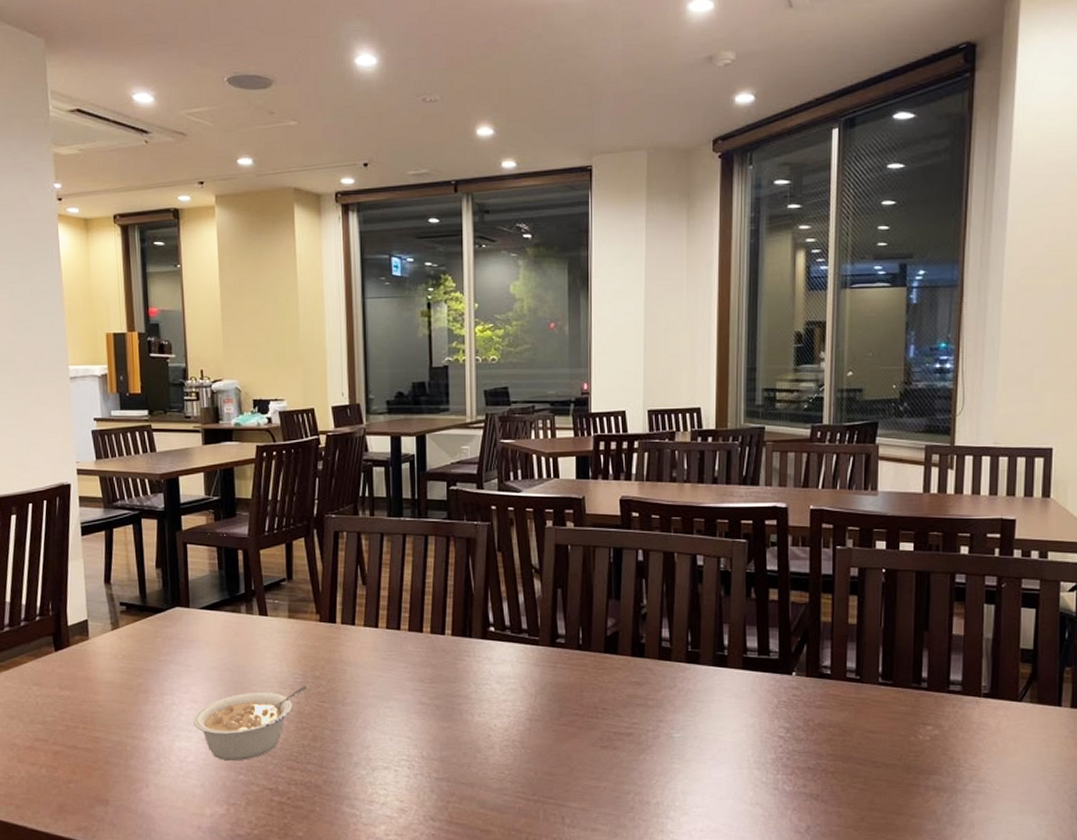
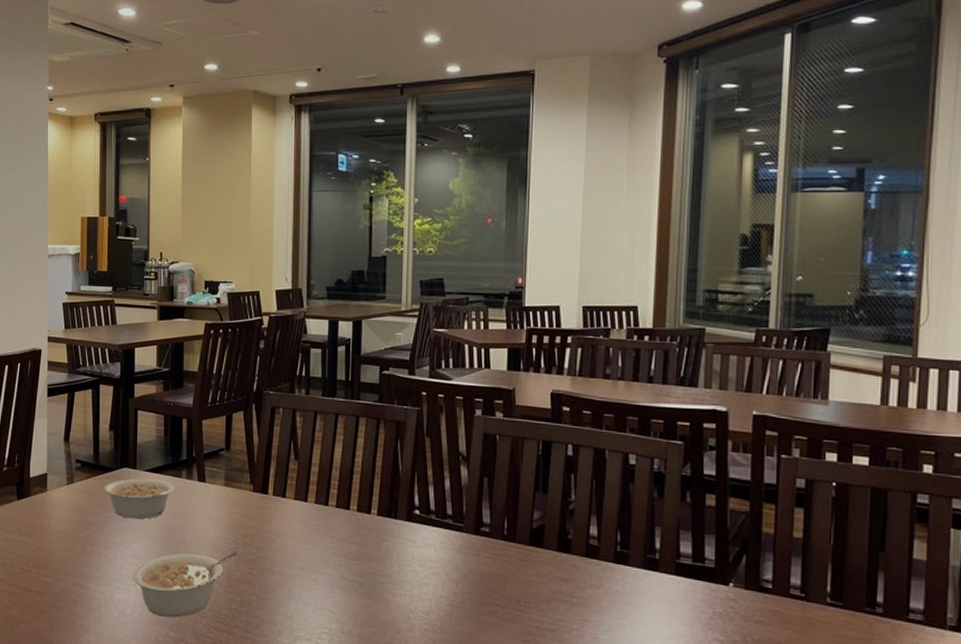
legume: none [153,617,235,661] -> present [103,478,175,519]

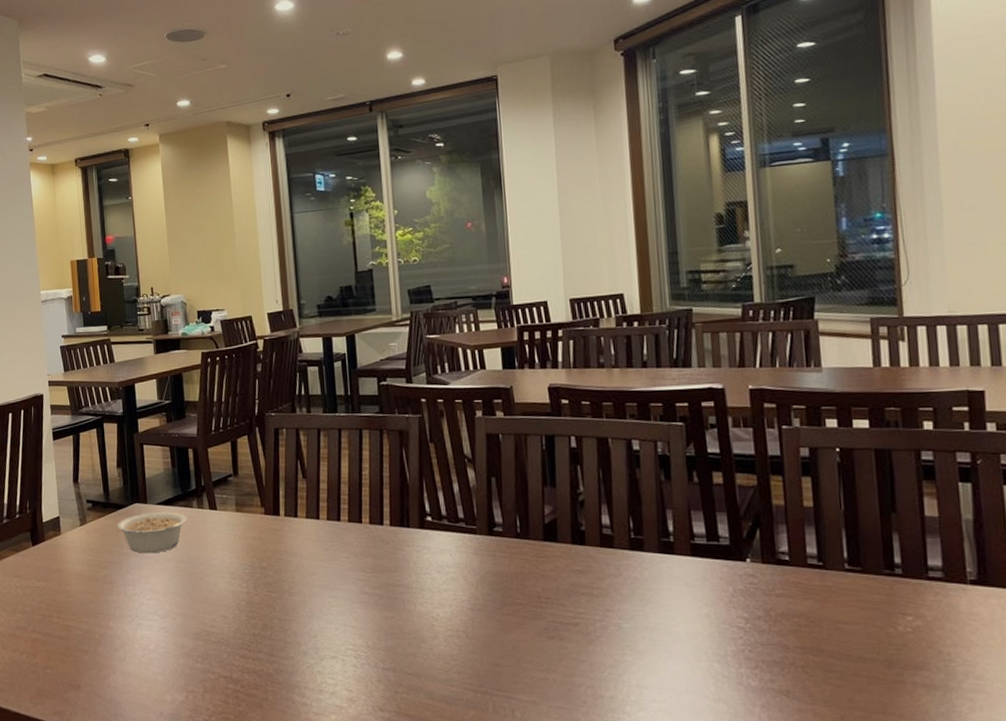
legume: present [133,552,238,618] -> none [153,576,256,649]

